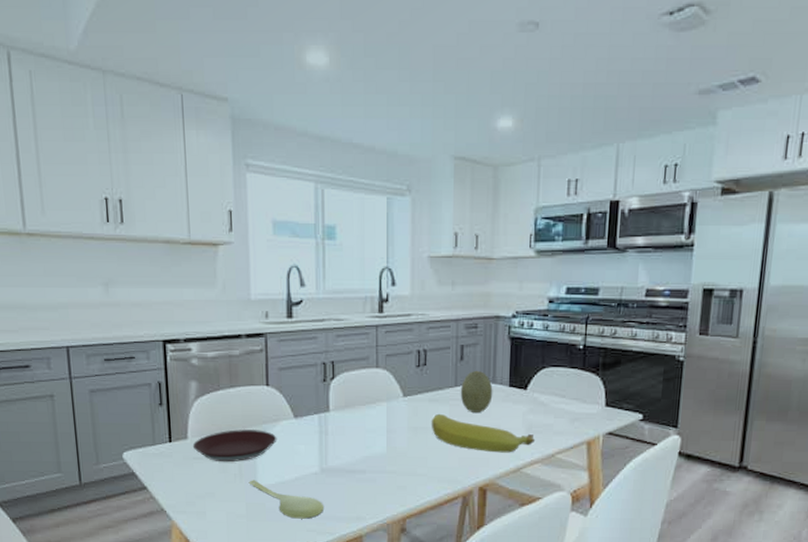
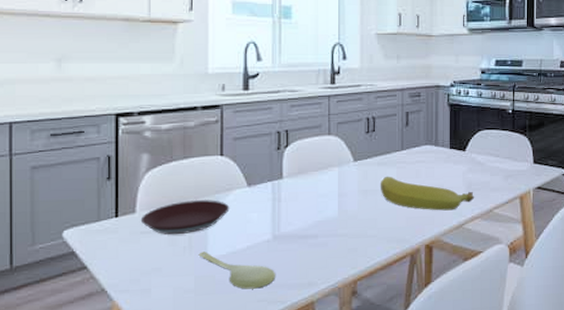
fruit: present [460,370,493,412] -> none [406,134,436,174]

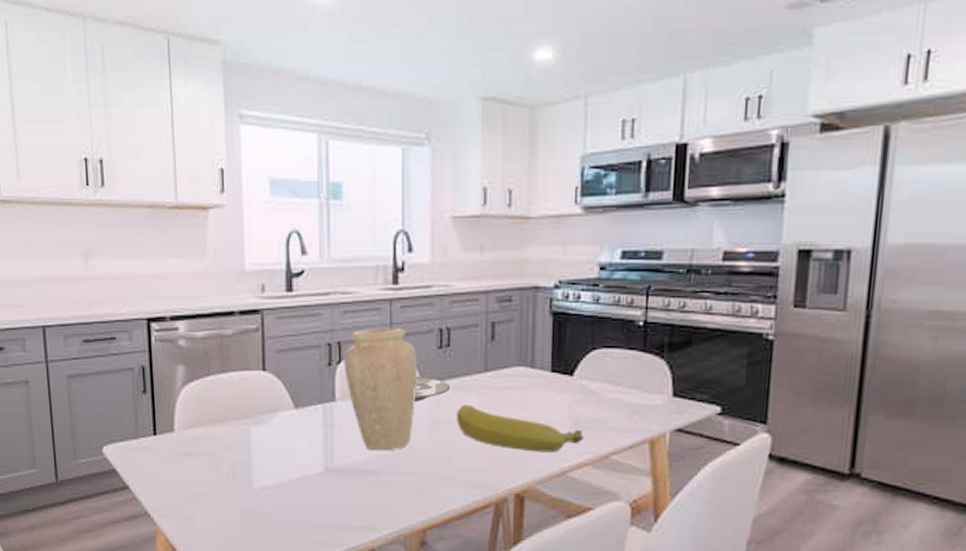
plate: present [140,199,230,235] -> none [179,420,275,460]
spoon: present [198,251,275,289] -> none [242,480,329,527]
vase: none [290,118,350,218] -> present [344,327,418,451]
plate: none [347,156,376,176] -> present [413,377,451,401]

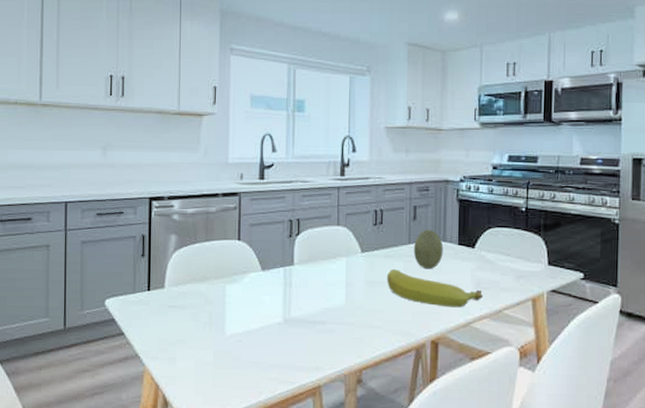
vase: present [344,327,418,451] -> none [301,208,358,306]
plate: present [413,377,451,401] -> none [354,247,383,266]
fruit: none [491,352,531,403] -> present [413,229,444,269]

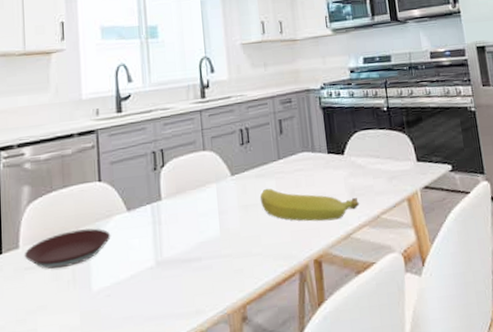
plate: none [168,279,245,311] -> present [24,228,111,269]
fruit: present [413,229,444,269] -> none [283,141,314,183]

